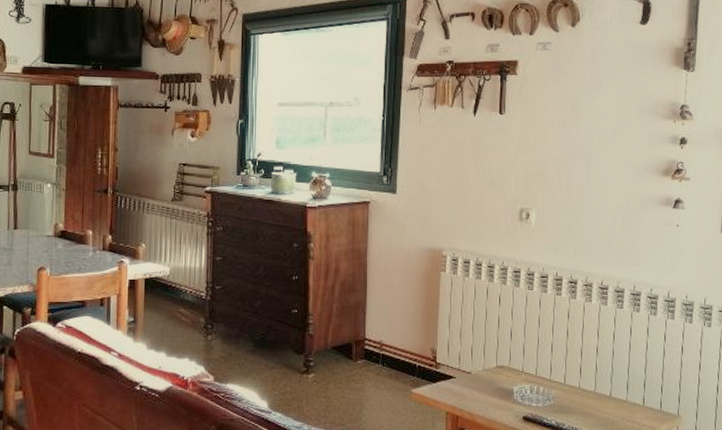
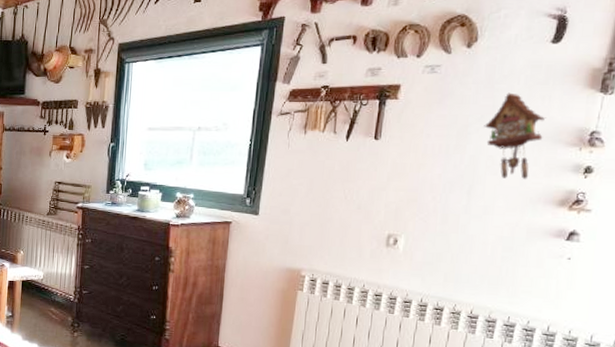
cuckoo clock: none [593,69,644,151] -> present [484,92,546,179]

